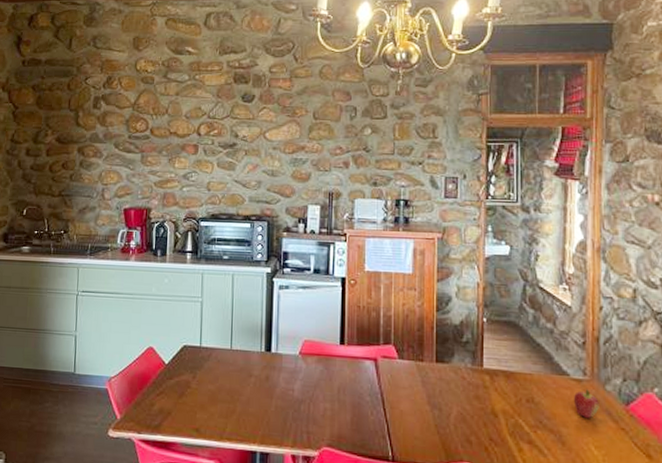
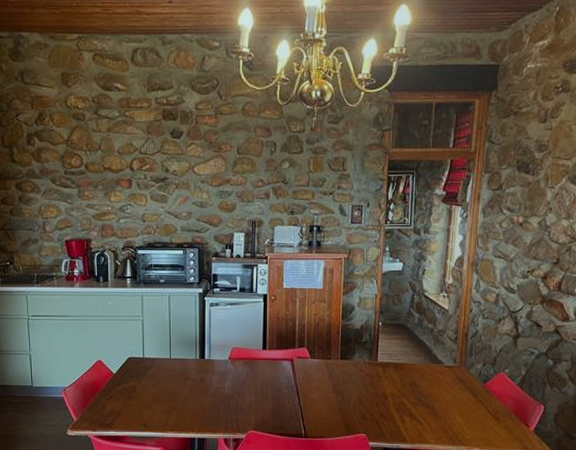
fruit: present [574,388,599,419] -> none [446,372,464,396]

